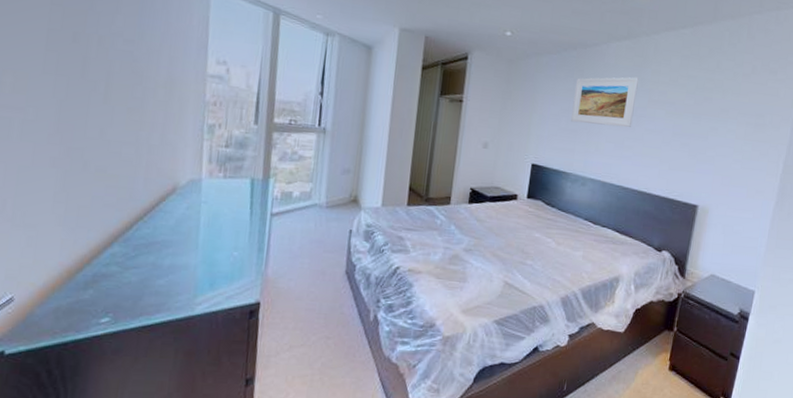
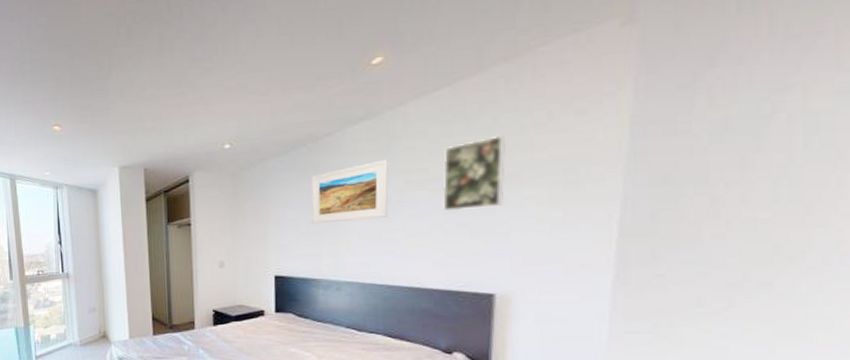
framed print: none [672,76,723,134] -> present [442,135,507,211]

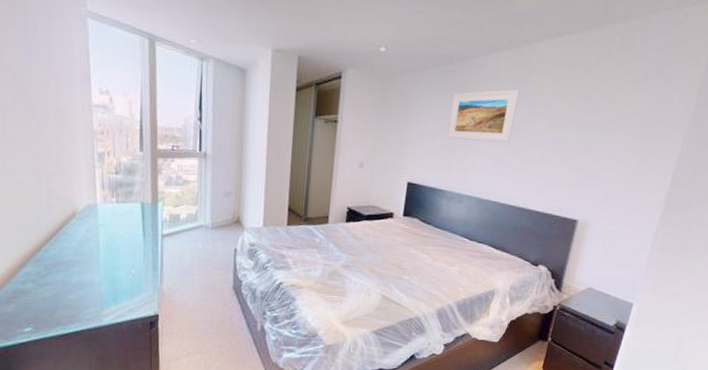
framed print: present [442,135,507,211] -> none [554,85,611,147]

